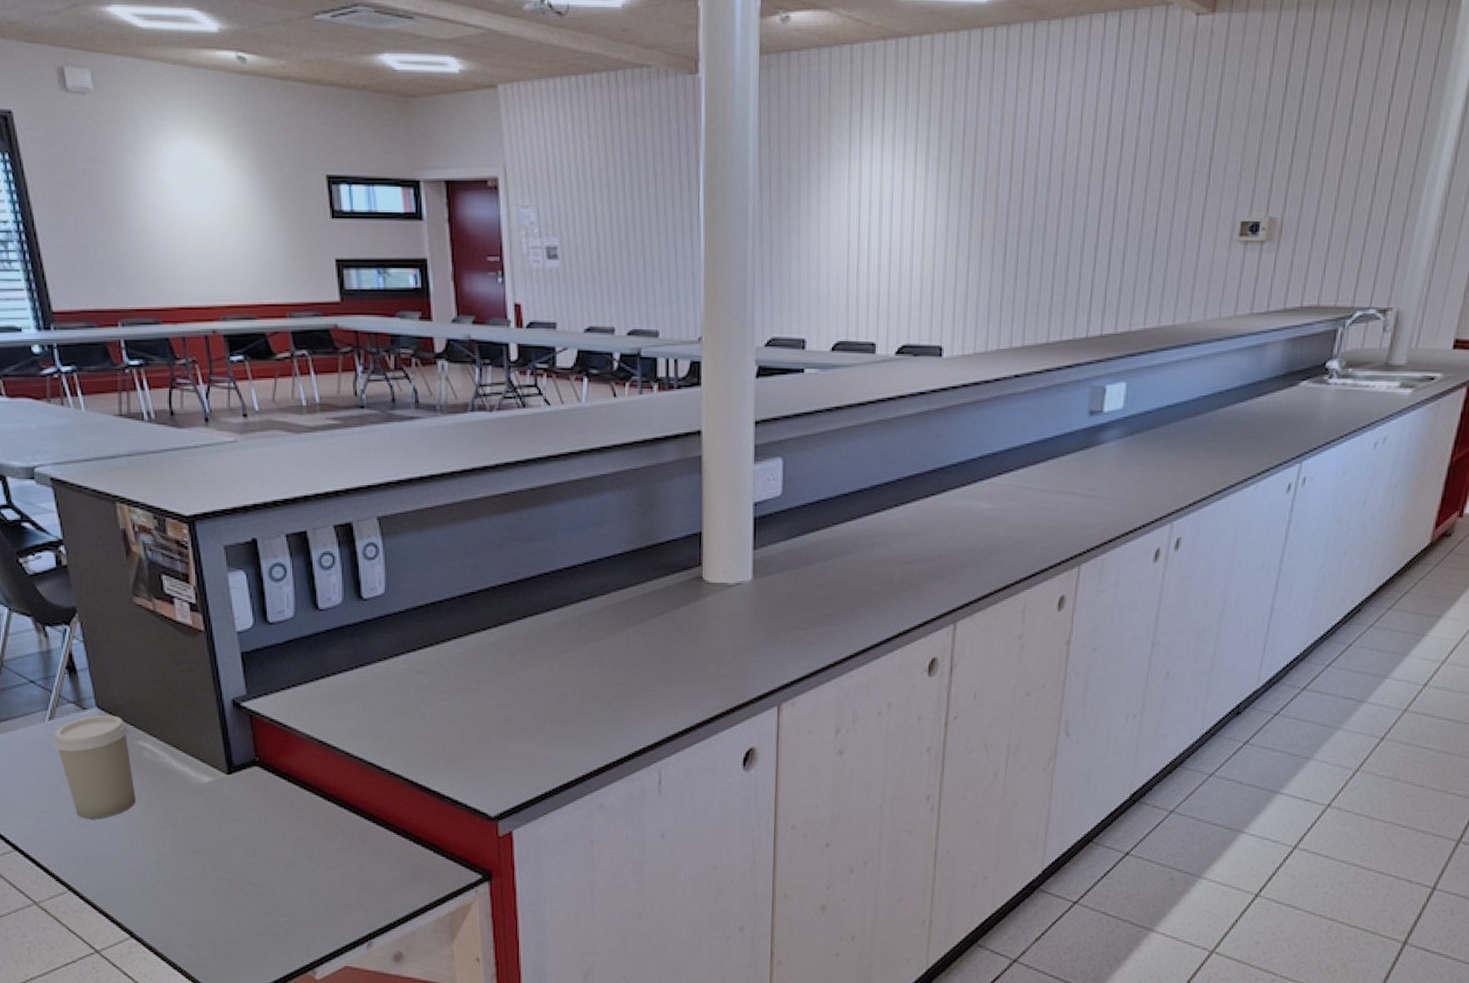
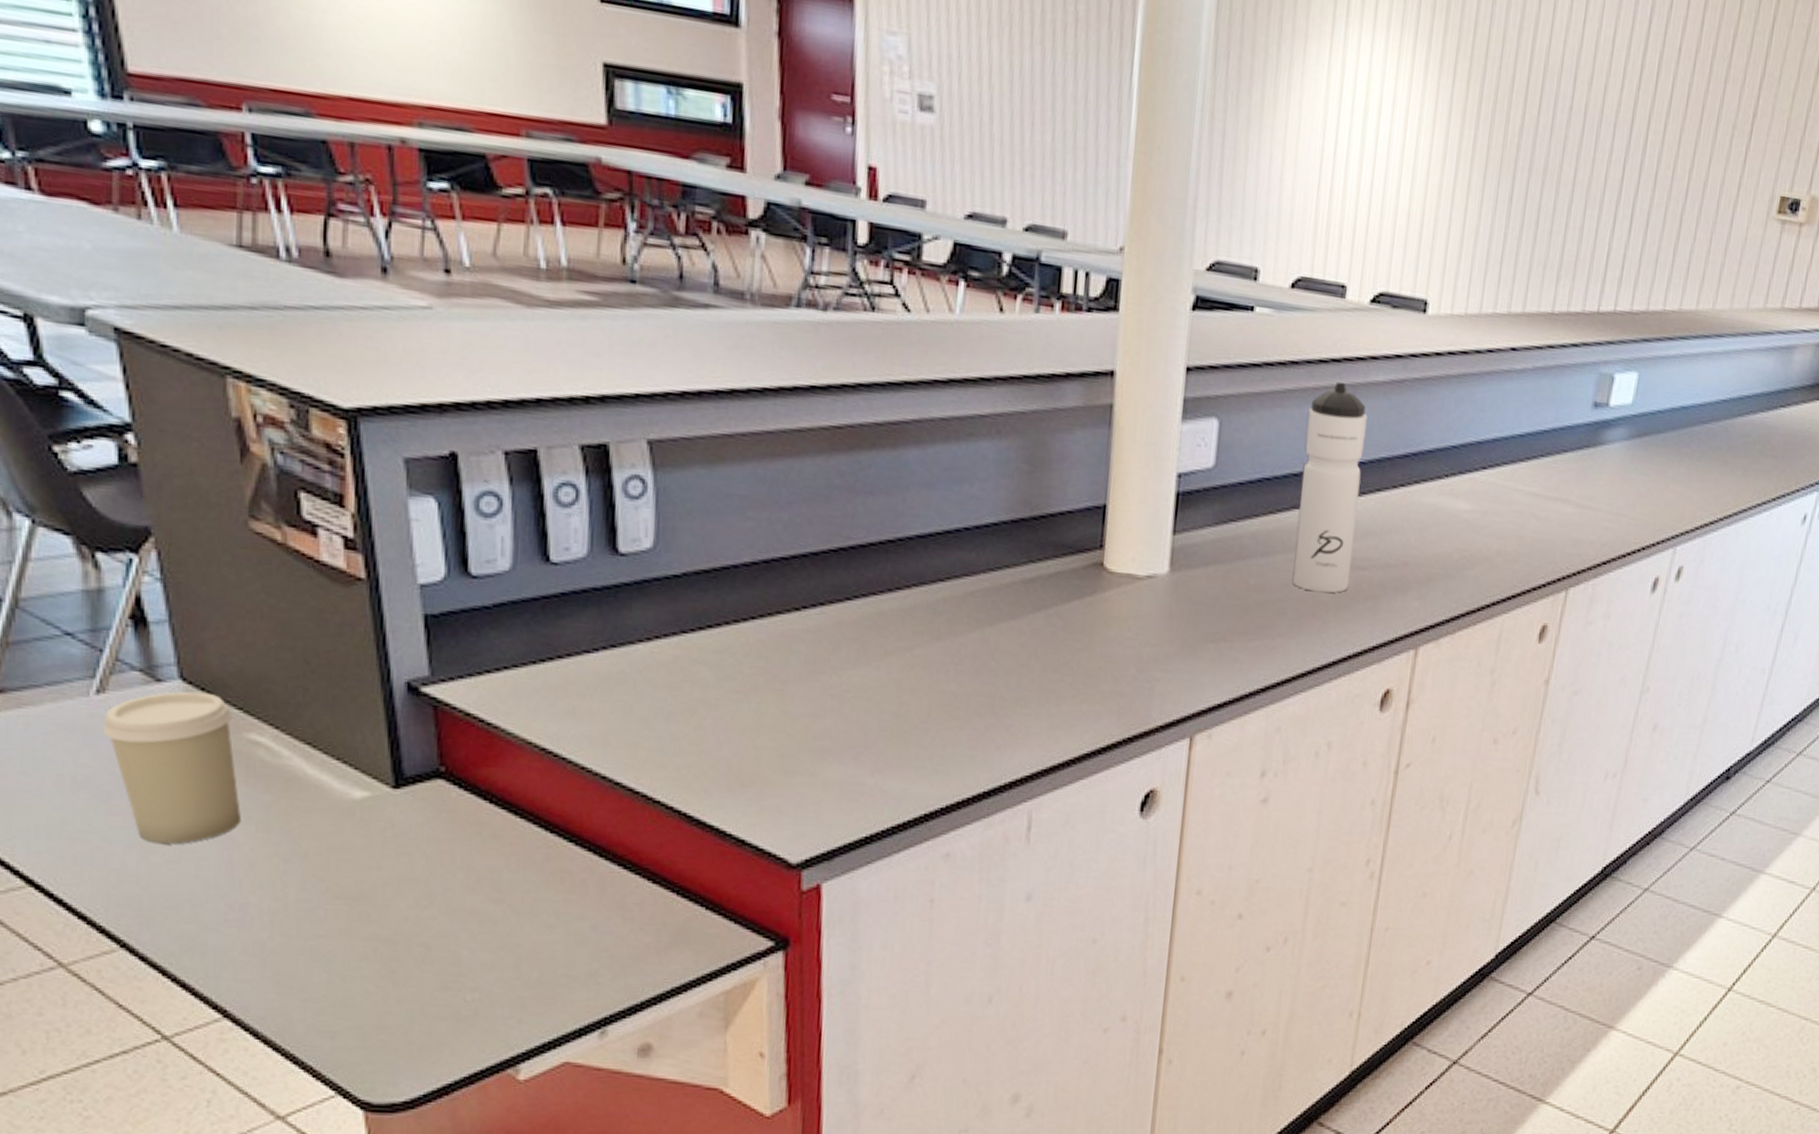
water bottle: none [849,419,900,585] -> present [1292,382,1368,594]

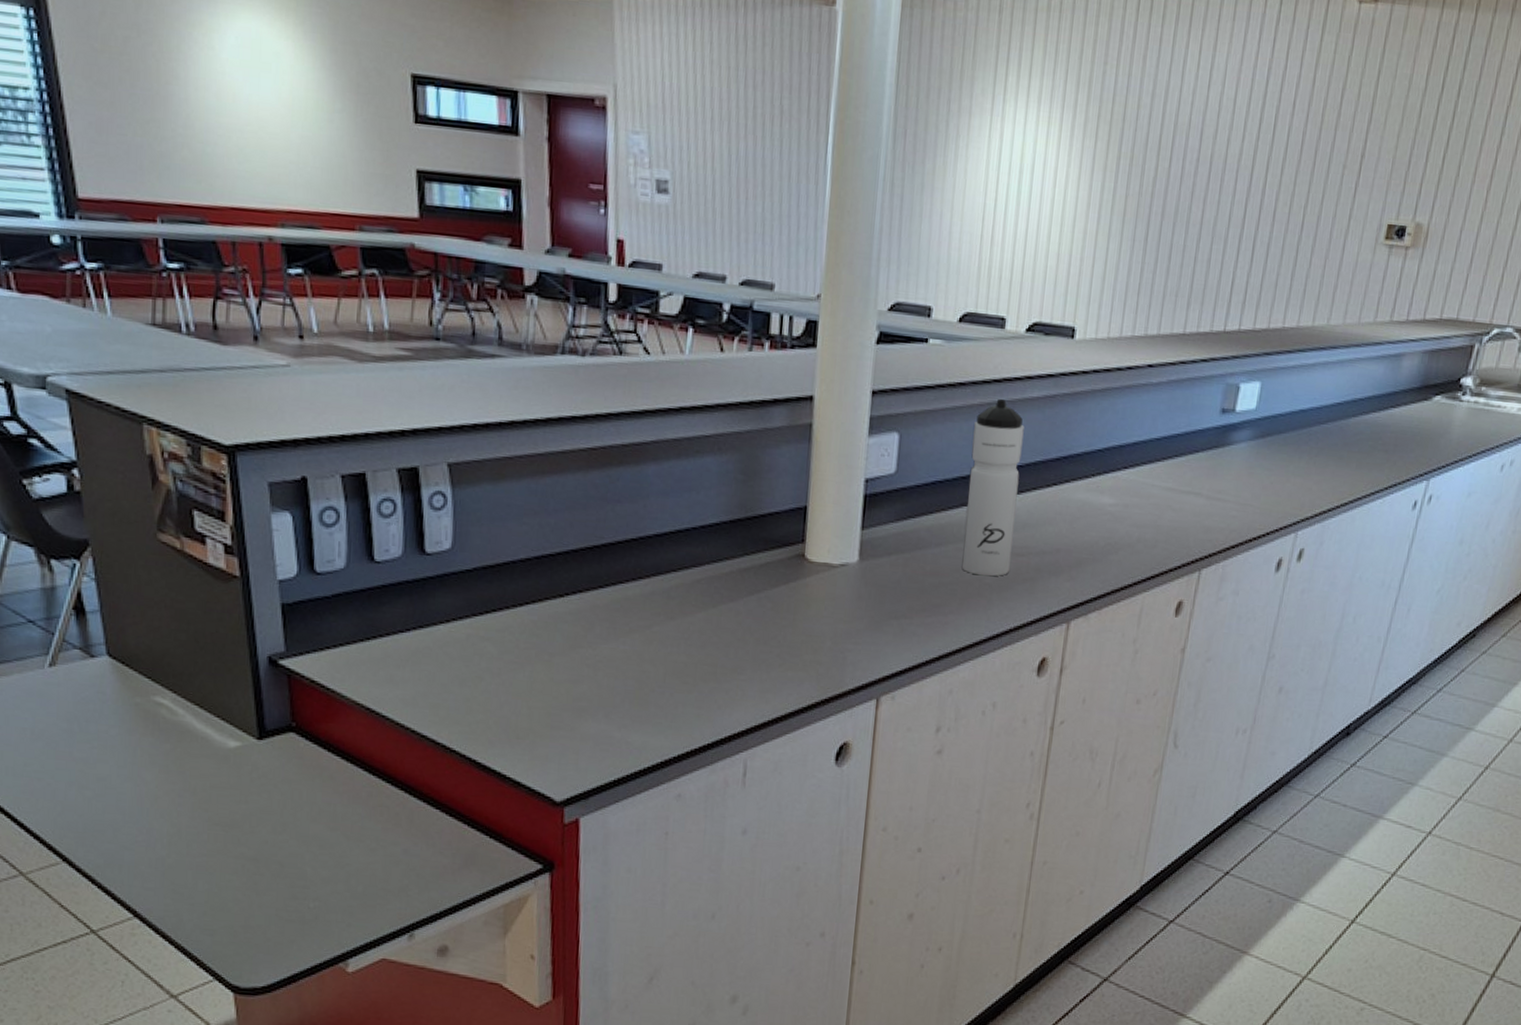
cup: present [103,691,241,844] -> none [53,664,149,782]

